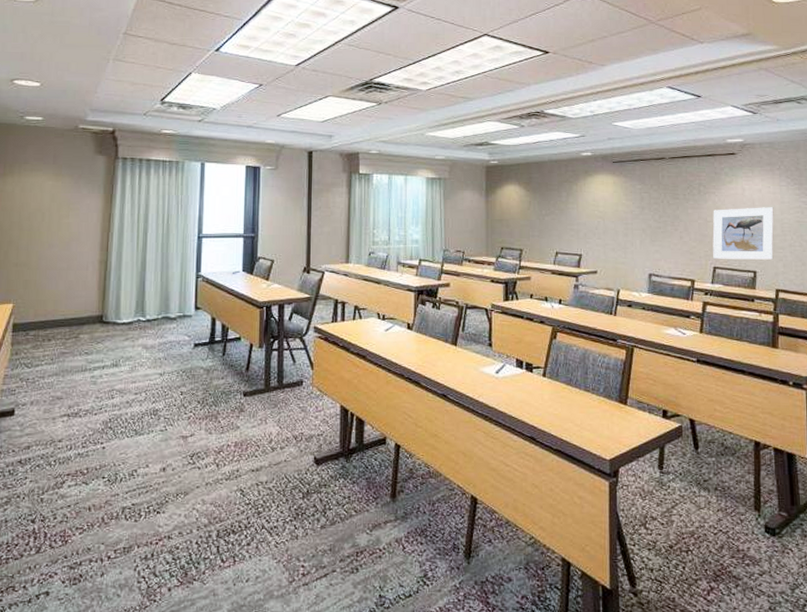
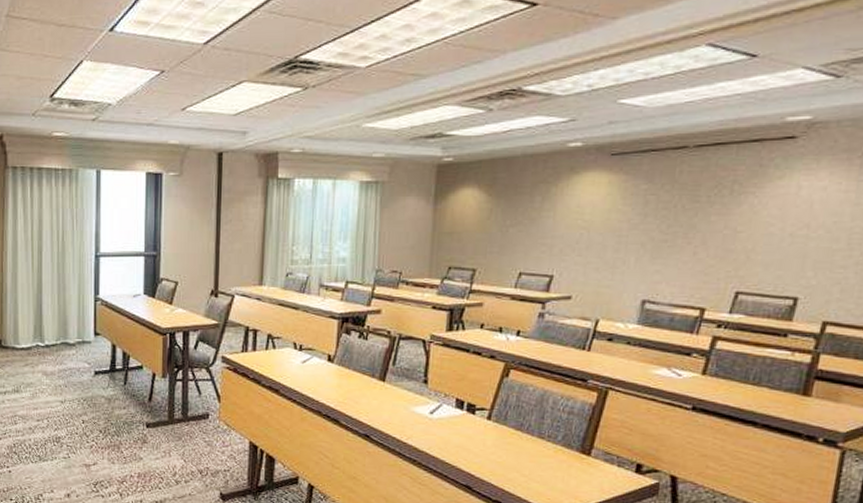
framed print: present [712,207,774,260] -> none [737,211,842,283]

